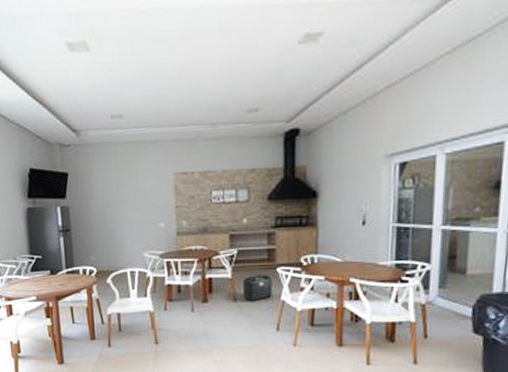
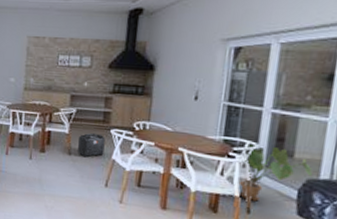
house plant: none [415,266,485,325] -> present [240,145,312,201]

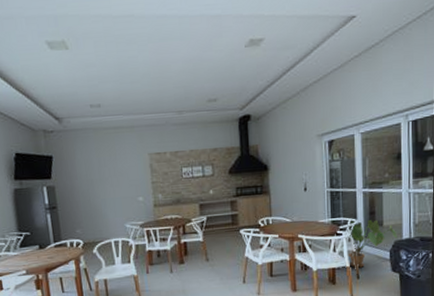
backpack: present [78,132,105,158] -> none [213,236,237,260]

